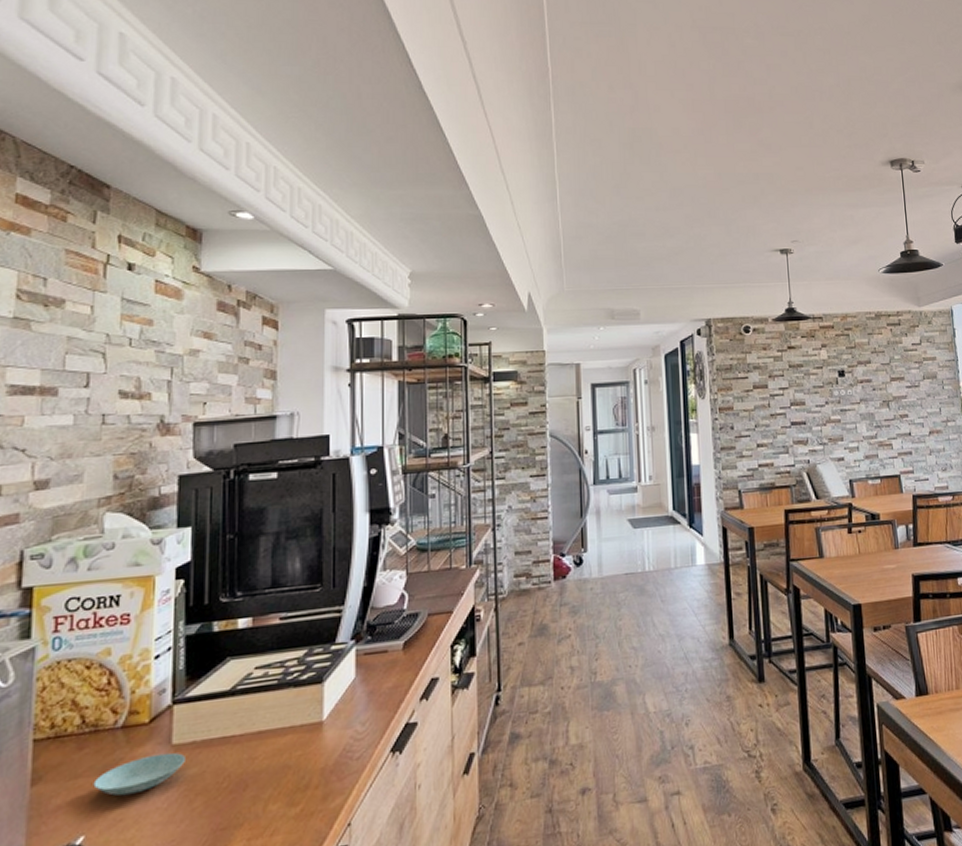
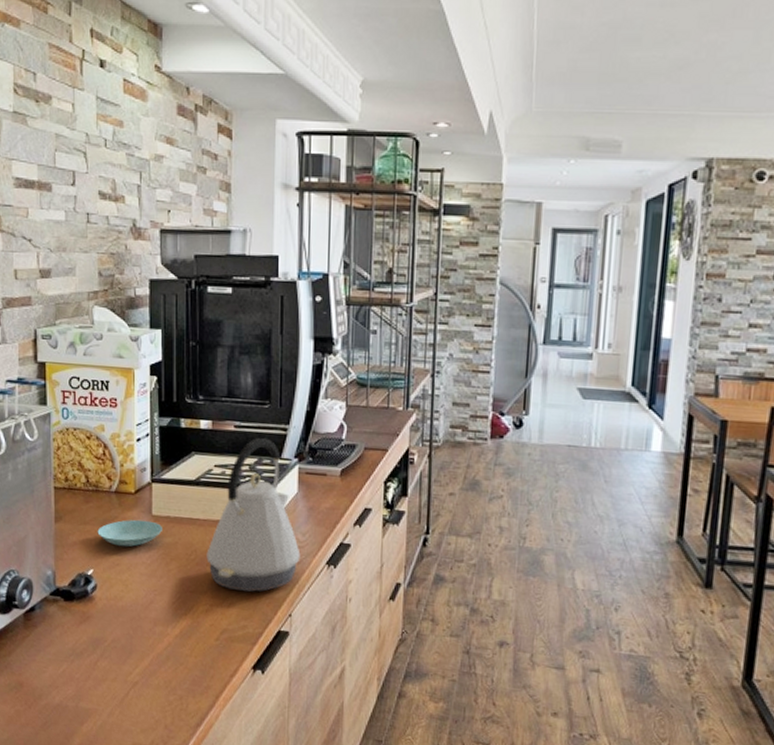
kettle: none [243,625,360,813] -> present [206,438,301,593]

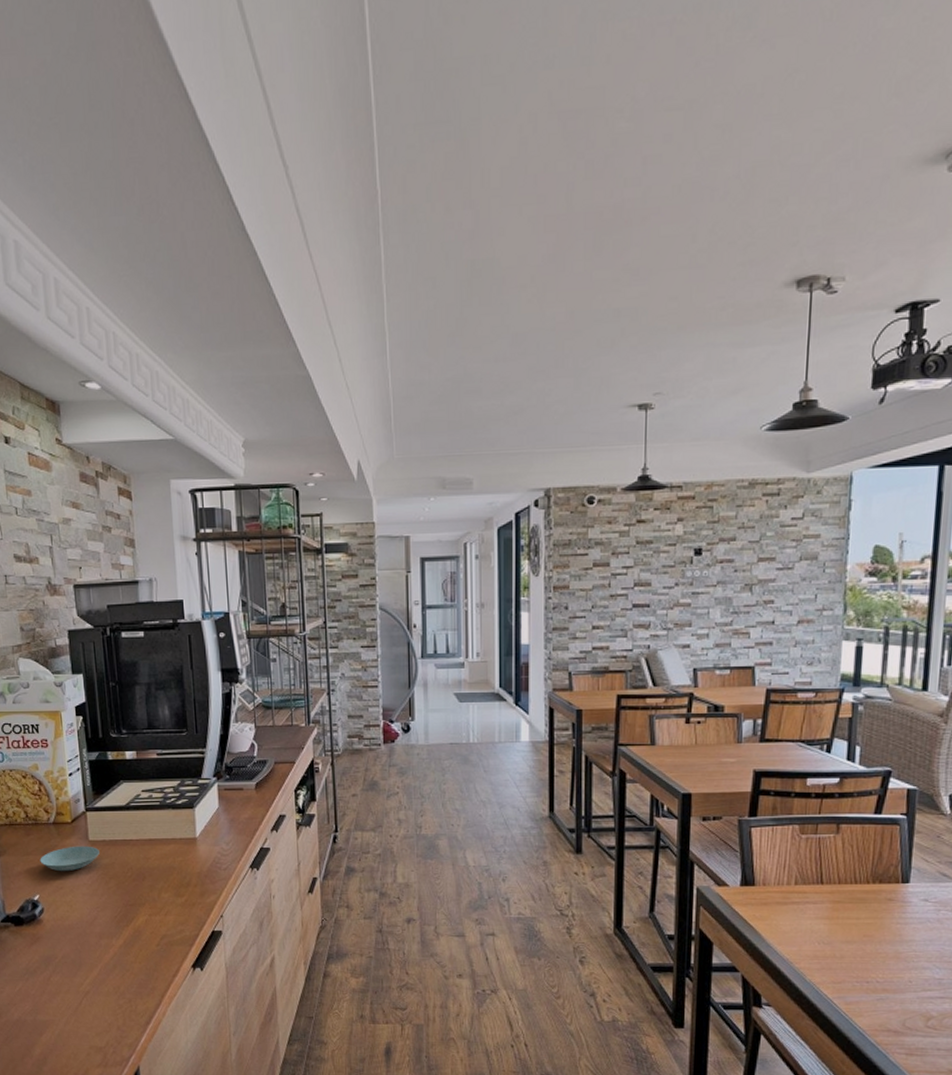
kettle: present [206,438,301,593] -> none [141,763,226,900]

